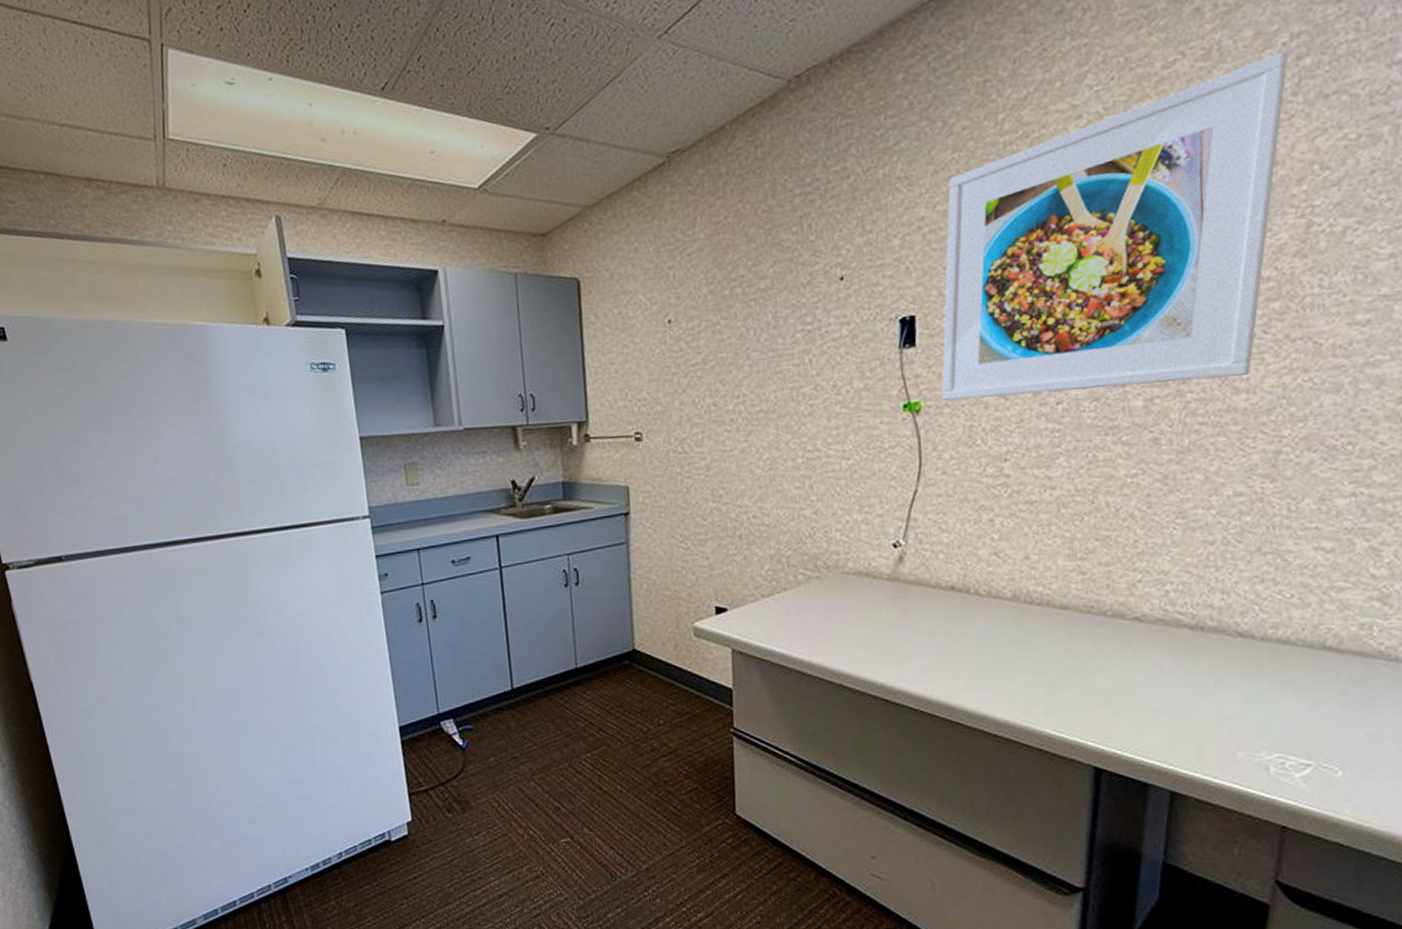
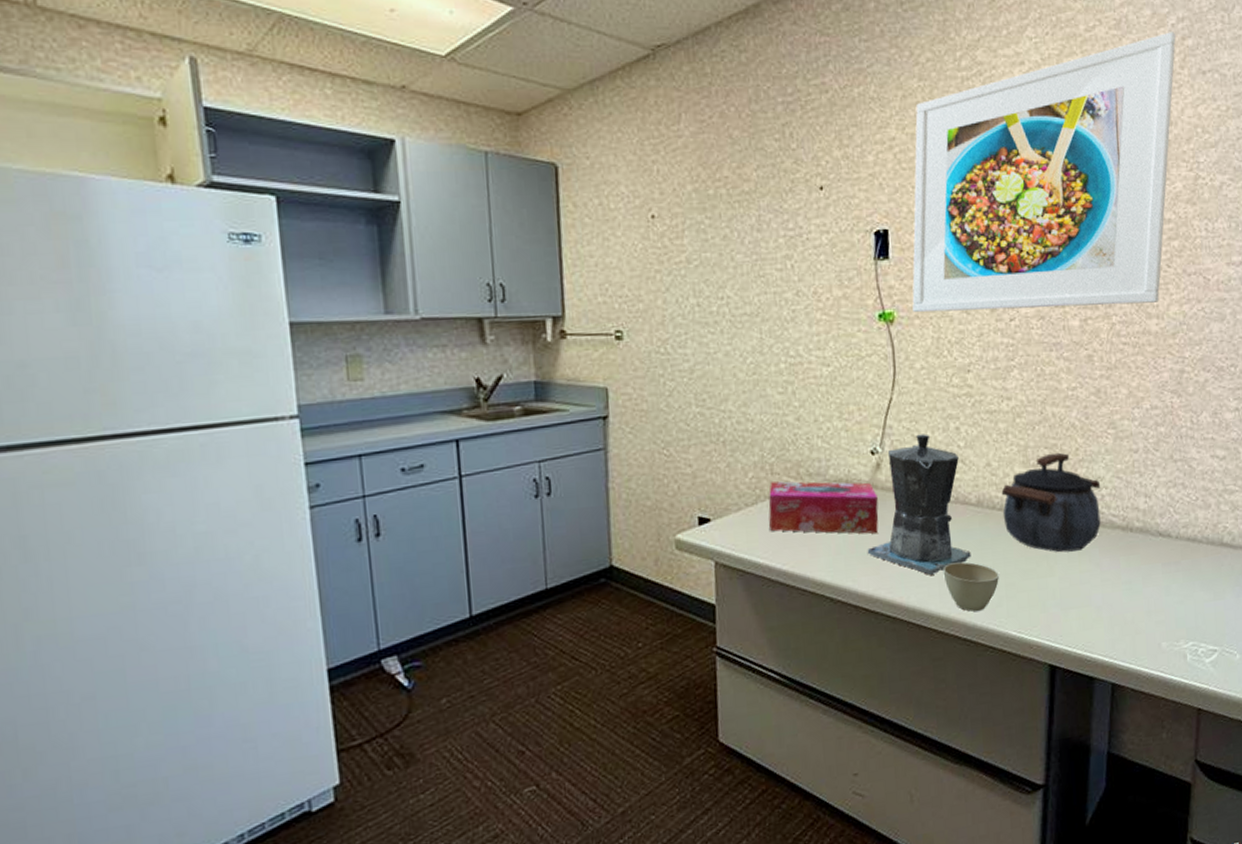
tissue box: none [785,573,901,626] -> present [768,481,879,534]
coffee maker: none [888,526,1004,669] -> present [867,434,971,575]
cup: none [971,657,1038,709] -> present [943,561,1000,612]
kettle: none [1041,544,1165,651] -> present [1001,452,1101,553]

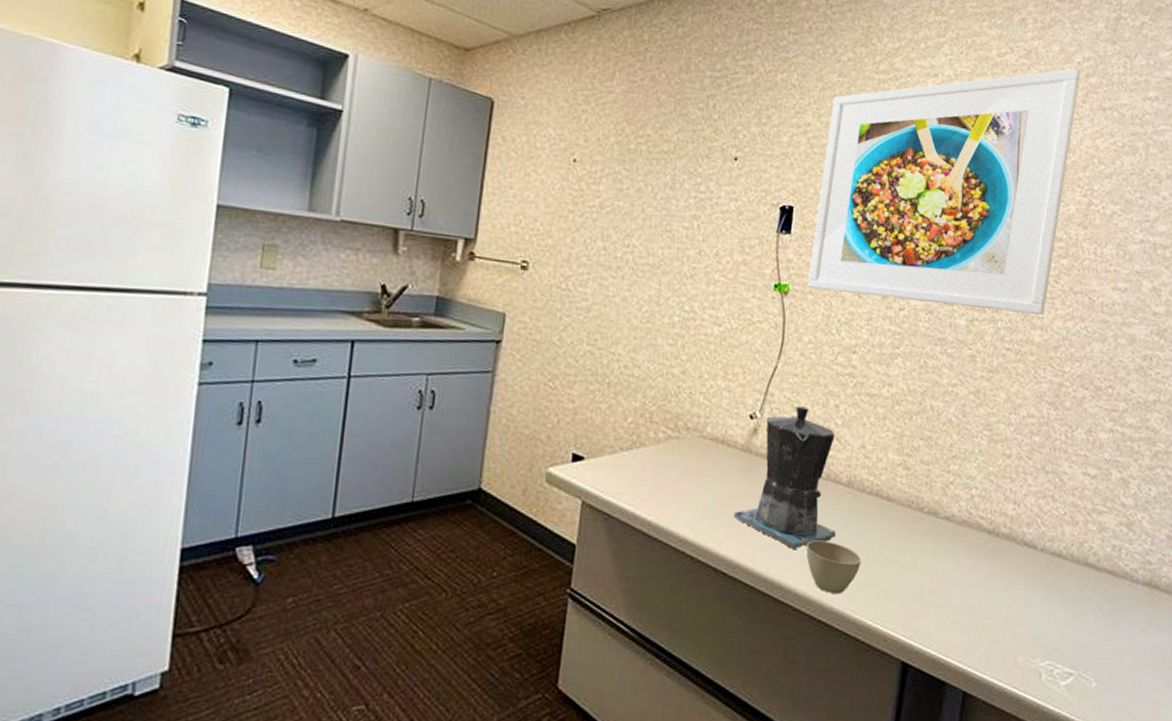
tissue box: present [768,481,879,534] -> none [639,430,751,497]
kettle: present [1001,452,1101,553] -> none [871,445,971,548]

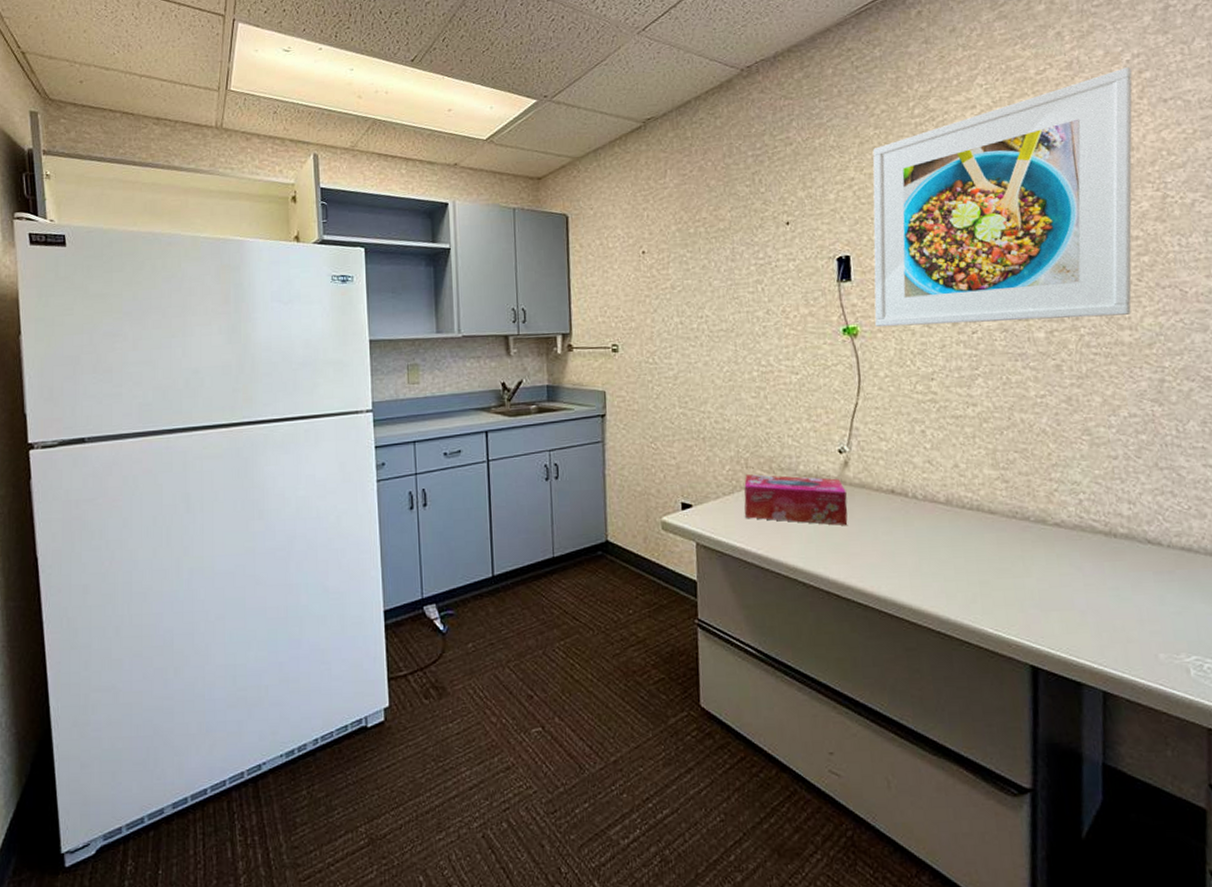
tissue box: none [639,430,751,497] -> present [744,474,848,525]
coffee maker: present [733,406,836,549] -> none [837,436,942,567]
cup: present [806,540,862,595] -> none [913,557,973,607]

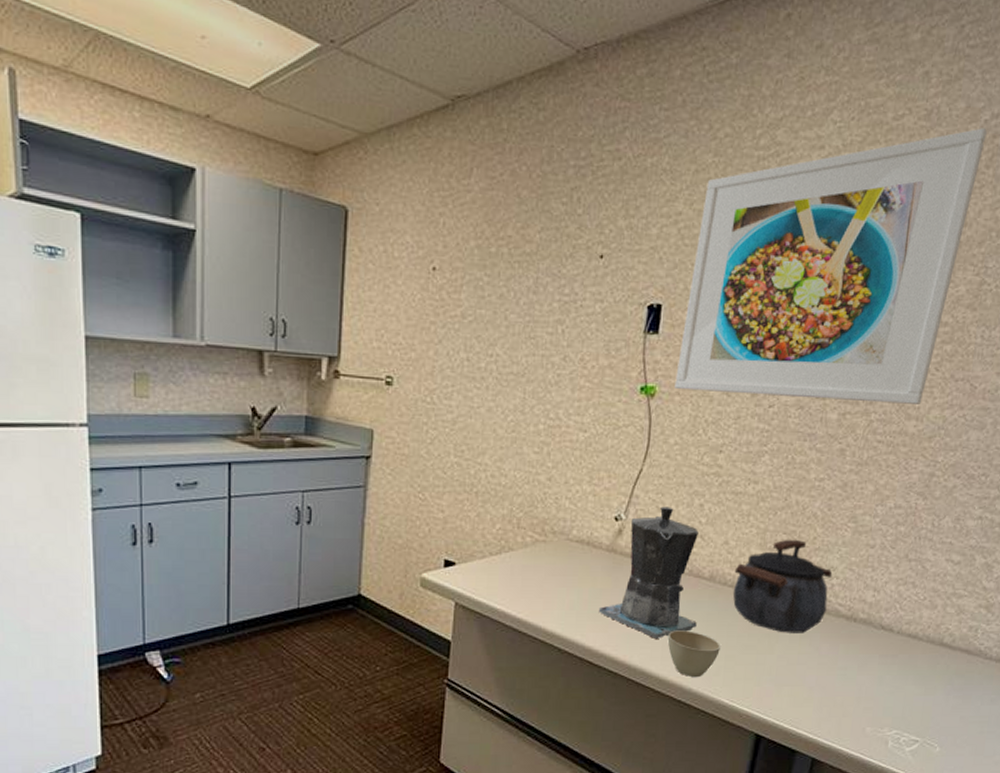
tissue box: present [744,474,848,525] -> none [509,535,616,594]
coffee maker: none [837,436,942,567] -> present [598,506,699,638]
cup: none [913,557,973,607] -> present [667,630,722,678]
kettle: none [970,456,1080,554] -> present [732,539,833,633]

